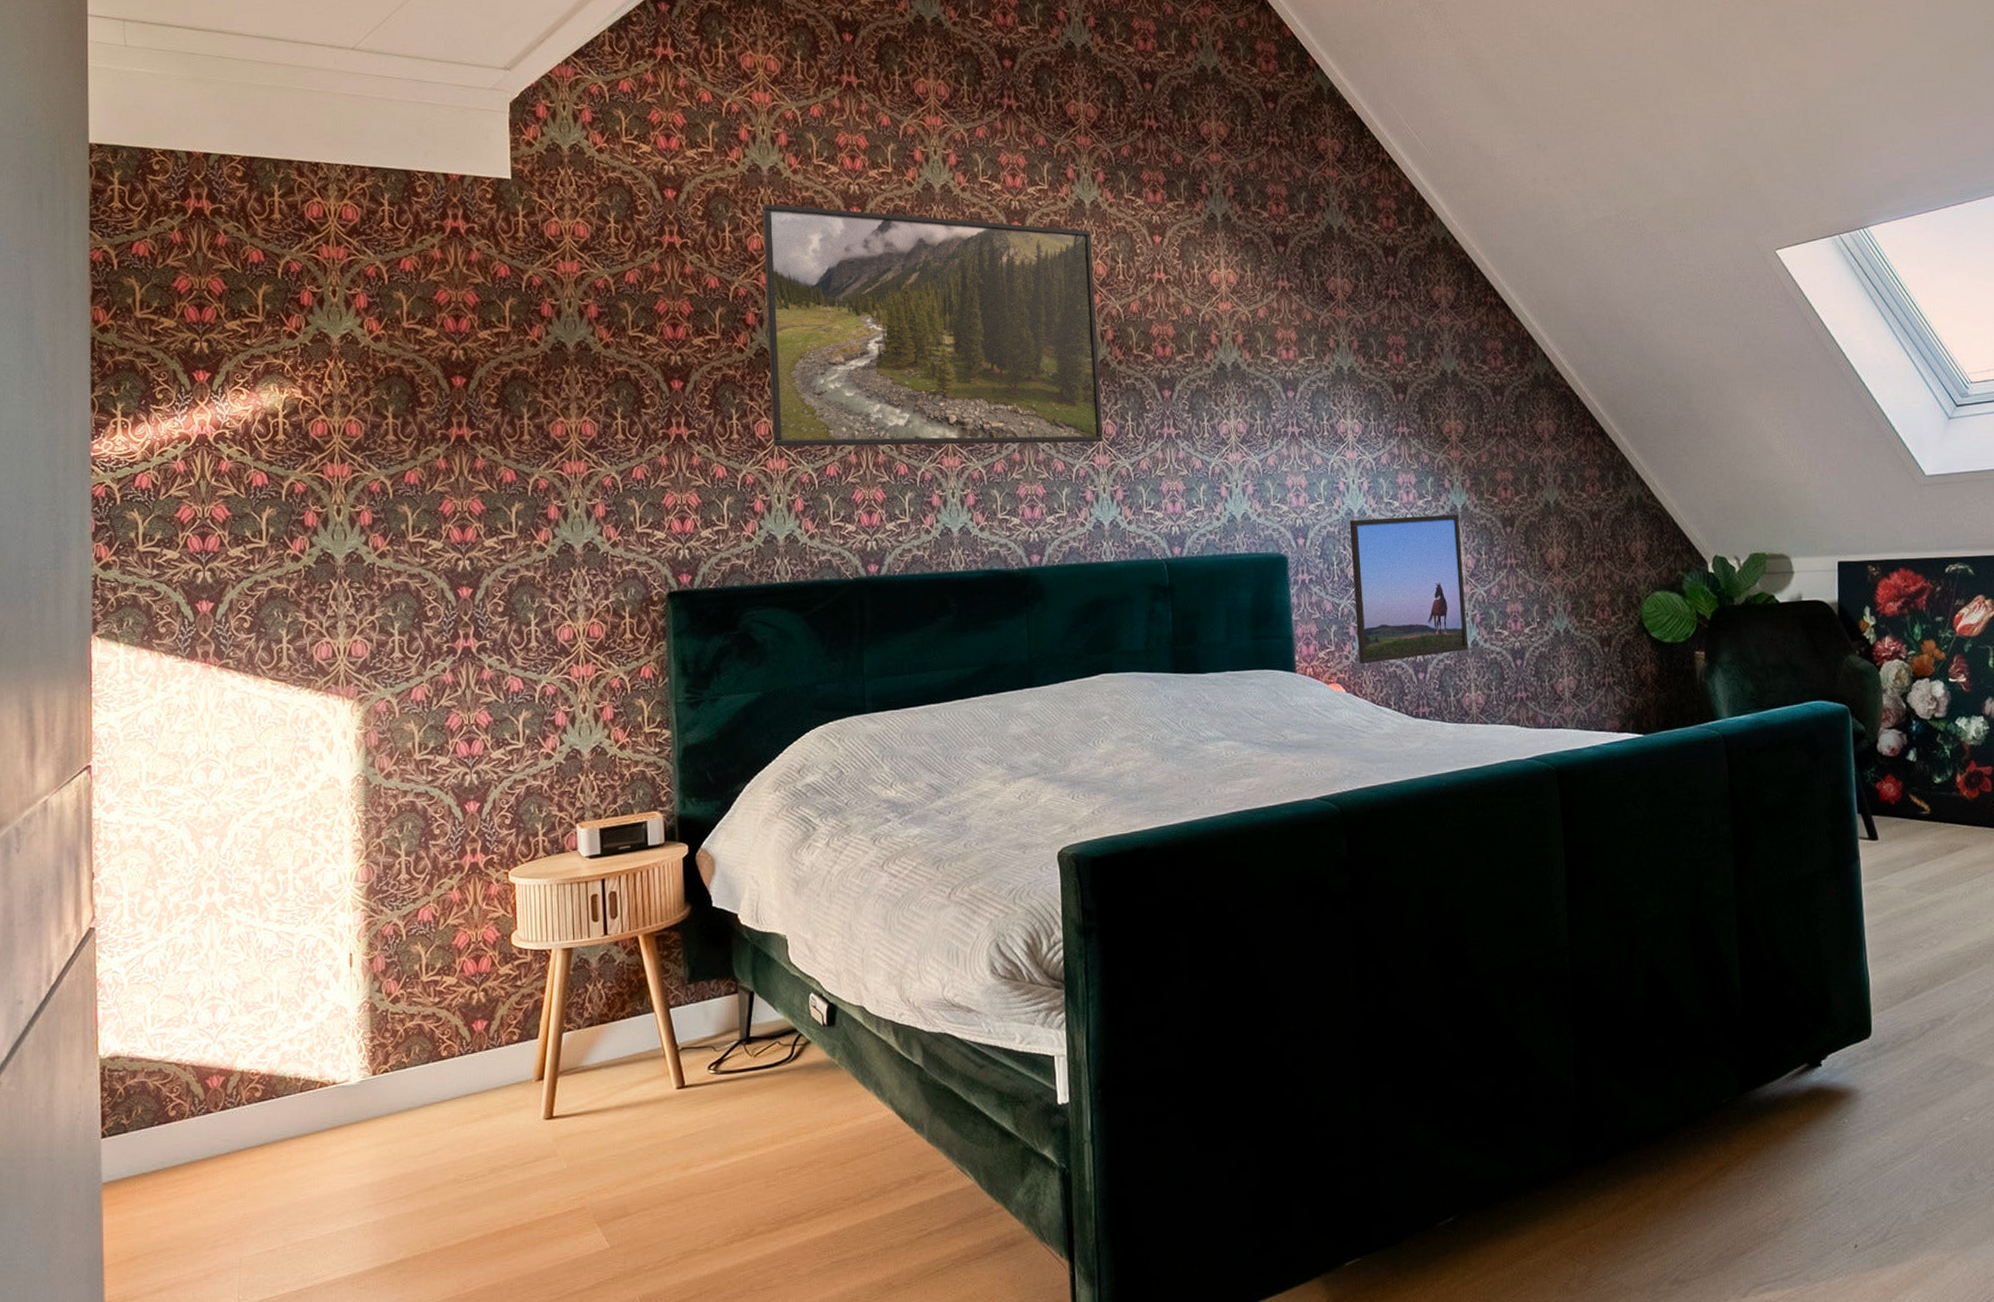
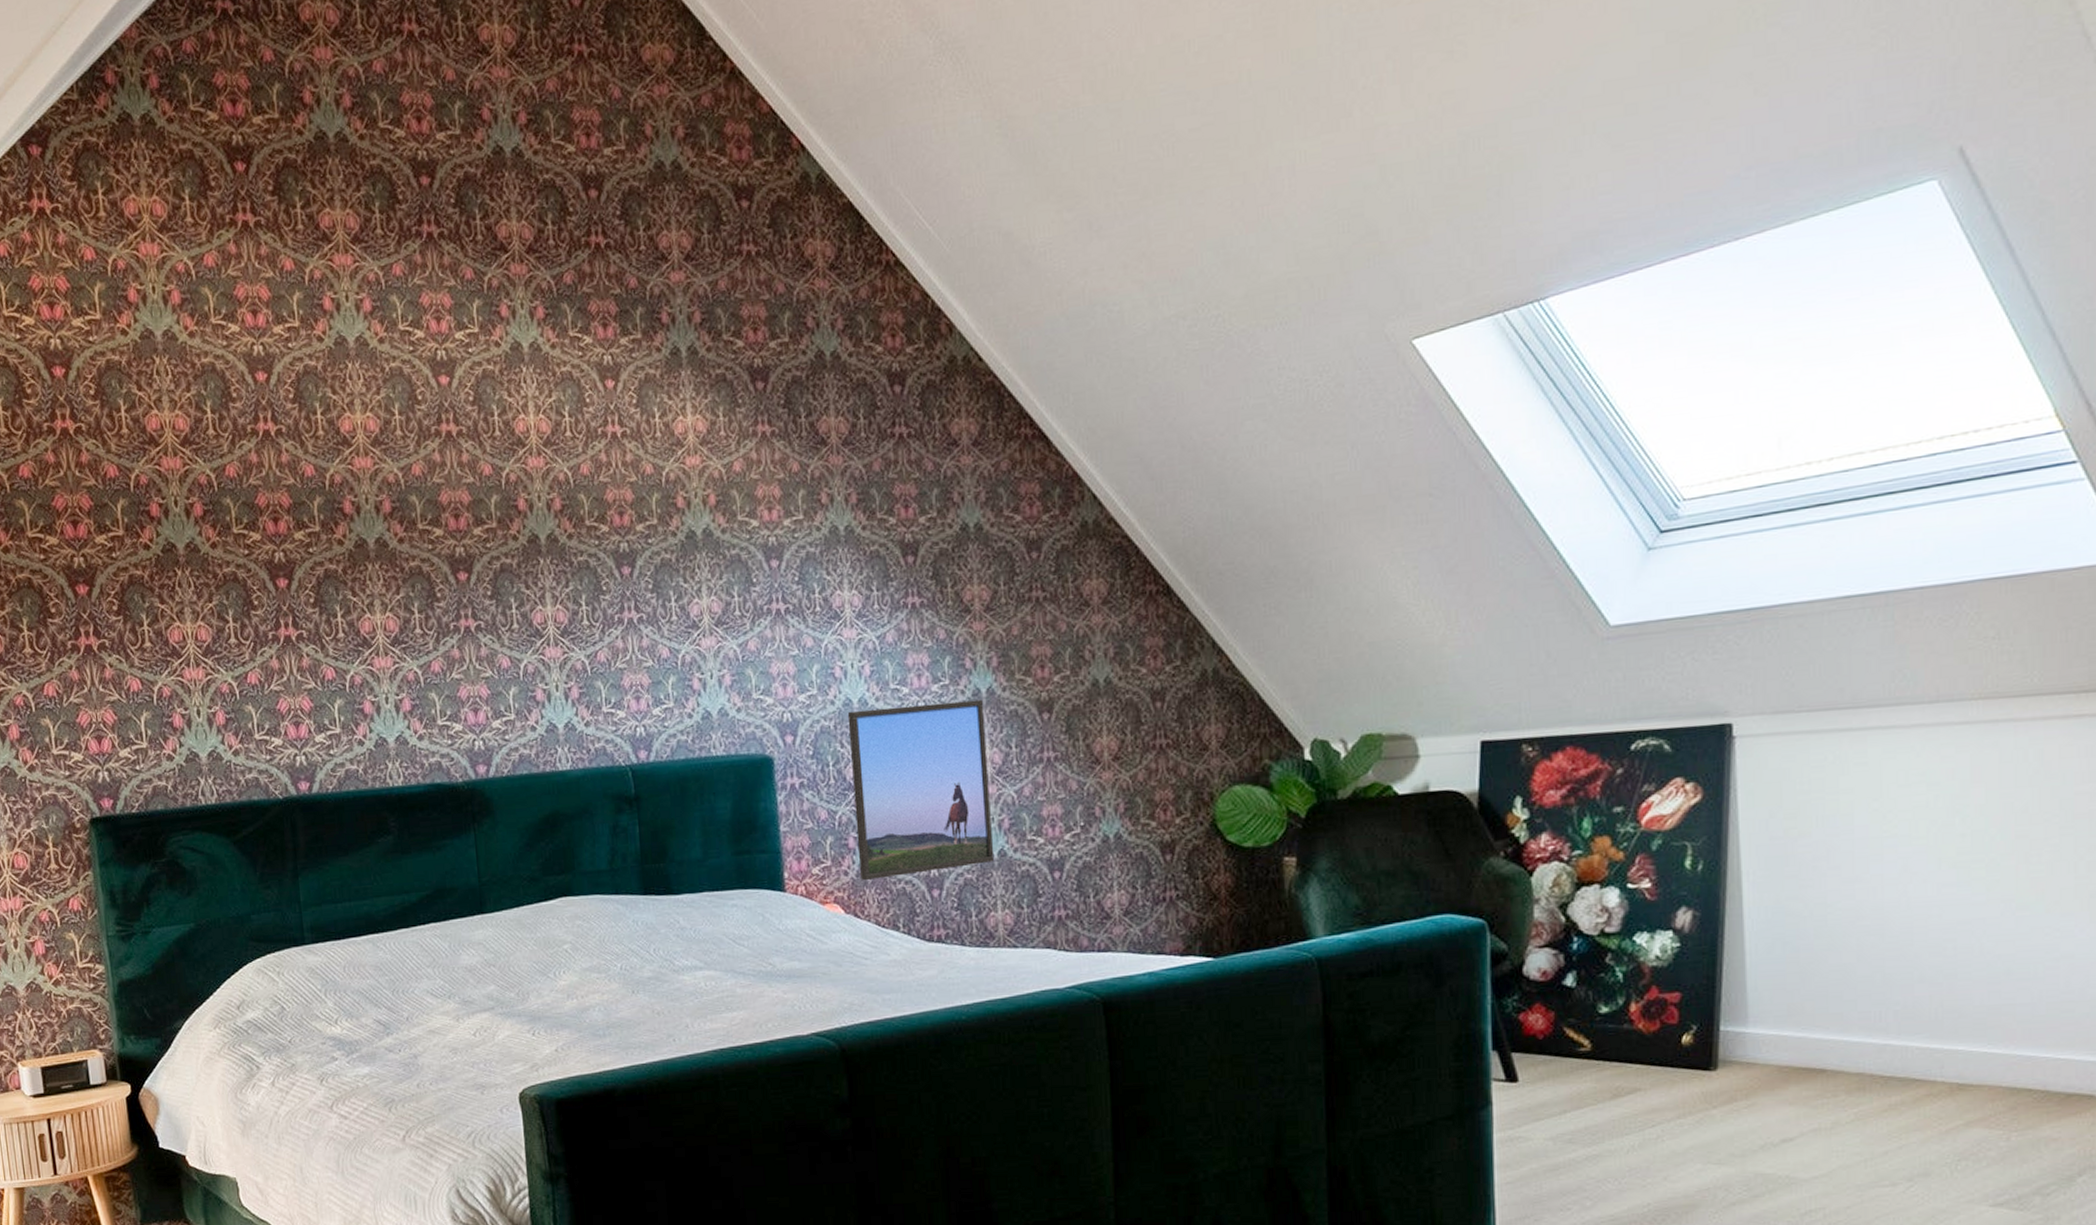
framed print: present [762,203,1103,447] -> none [159,374,553,655]

